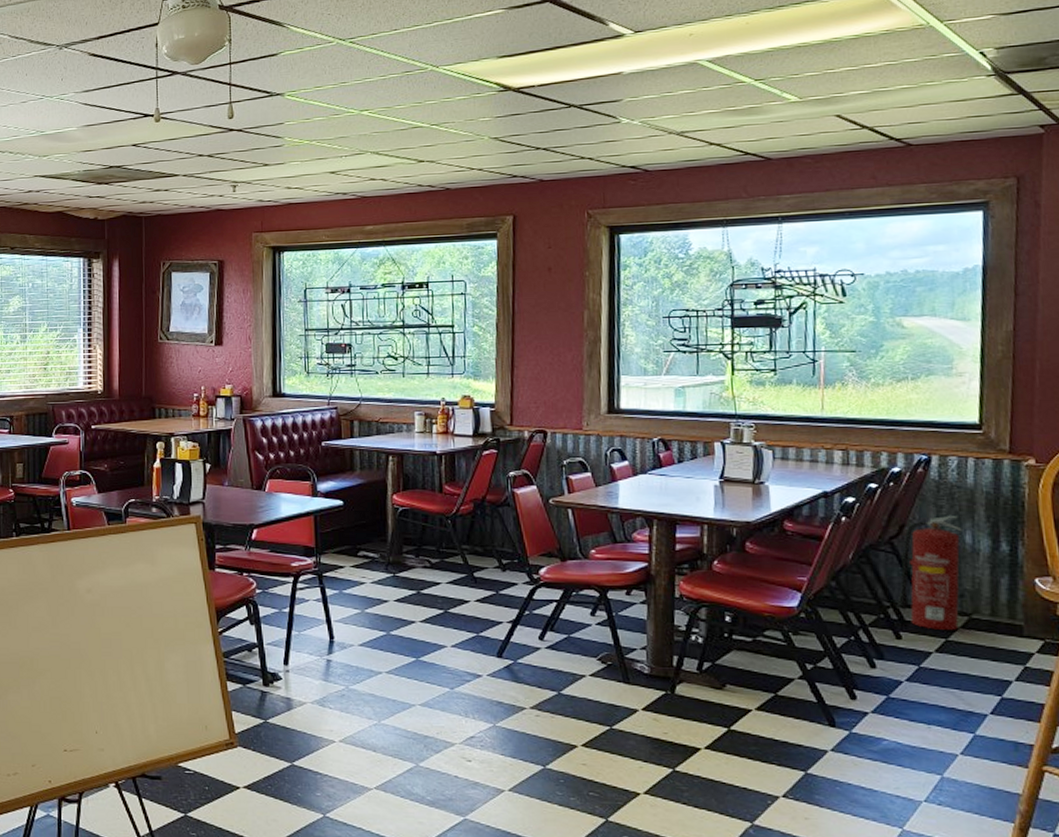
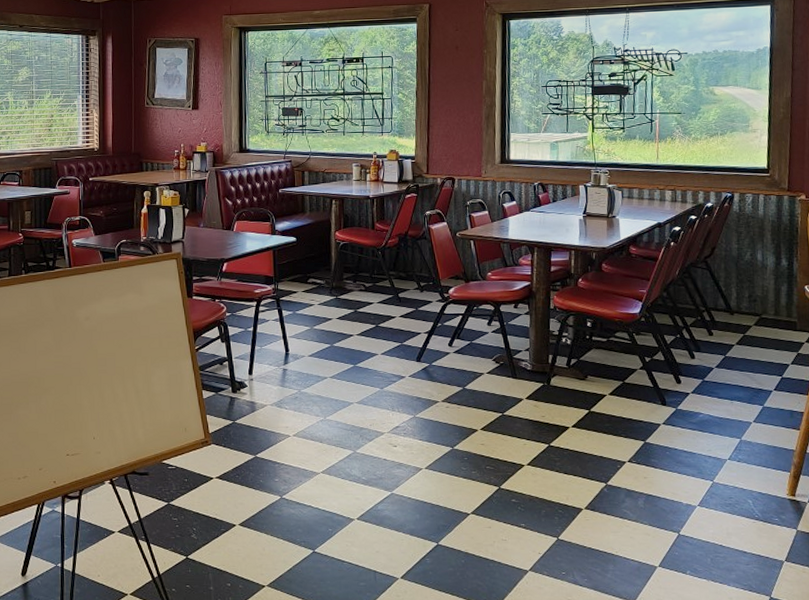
fire extinguisher: present [896,516,963,630] -> none [709,240,756,327]

